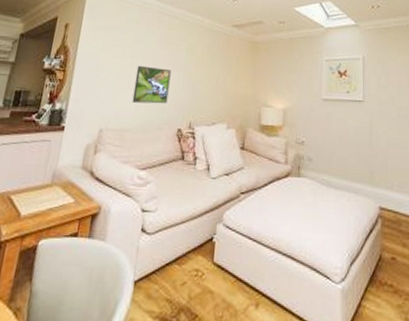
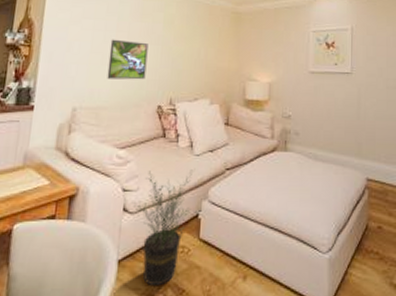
potted plant: none [150,192,209,310] -> present [132,169,193,287]

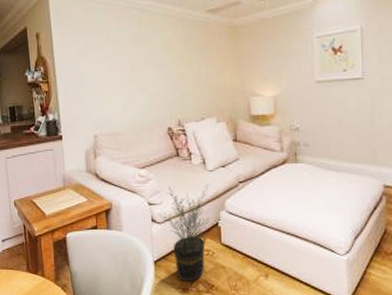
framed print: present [107,39,148,80] -> none [116,68,153,106]

